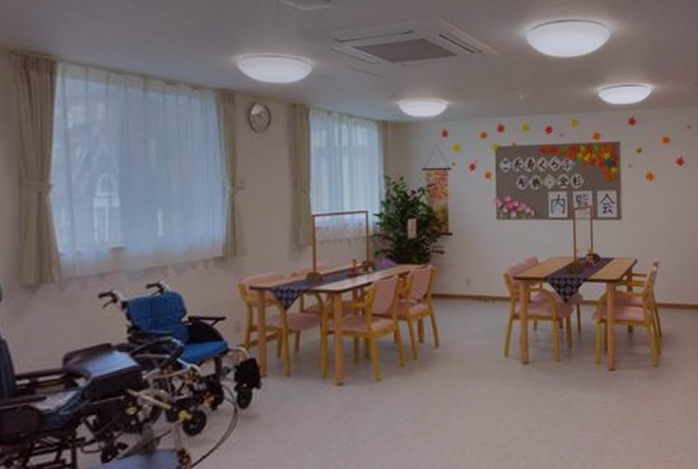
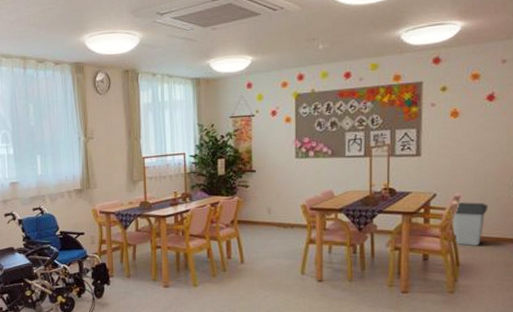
trash can: none [652,268,683,315] -> present [452,202,487,246]

